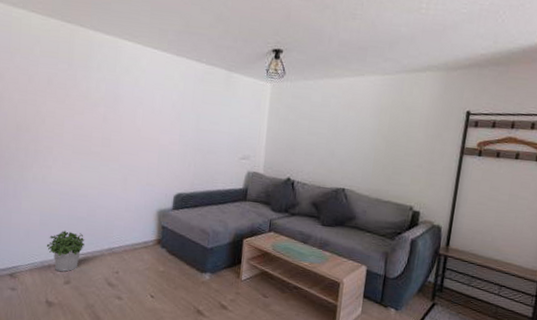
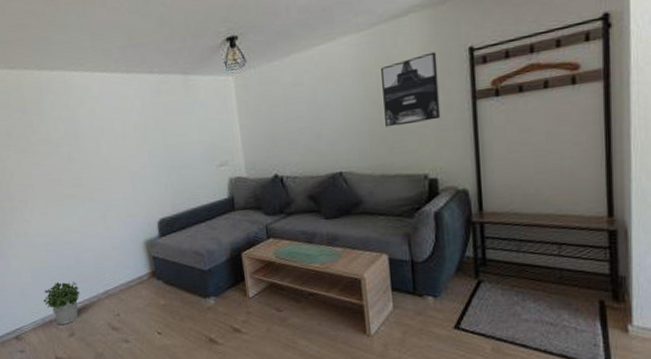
wall art: none [388,107,441,164] -> present [381,51,441,128]

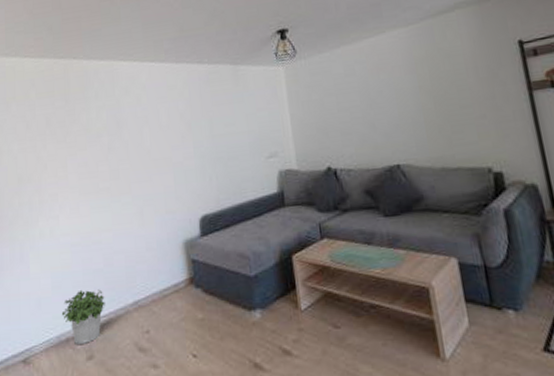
wall art: present [381,51,441,128] -> none [432,44,498,118]

